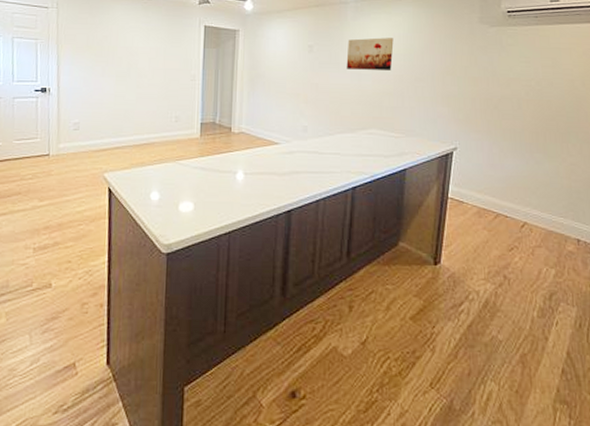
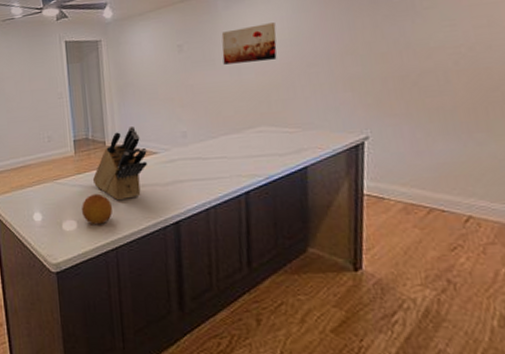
fruit: none [200,177,231,209] -> present [82,193,113,225]
knife block: none [214,116,269,186] -> present [92,127,148,201]

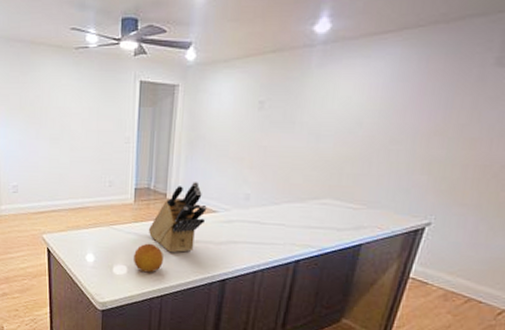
wall art: present [221,22,277,65] -> none [303,89,369,130]

